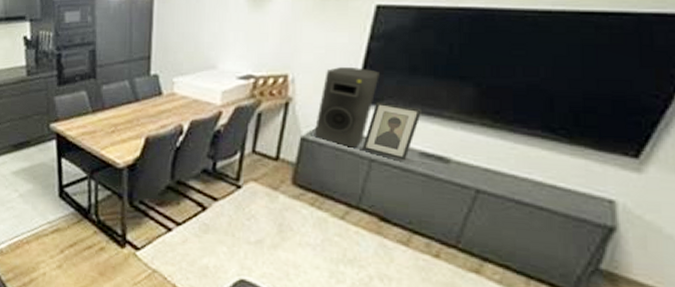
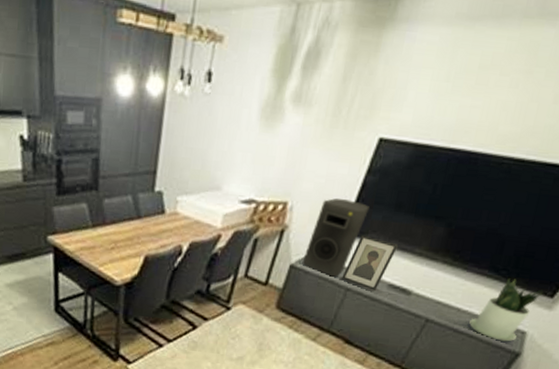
planter: none [534,138,623,214] -> present [469,278,543,342]

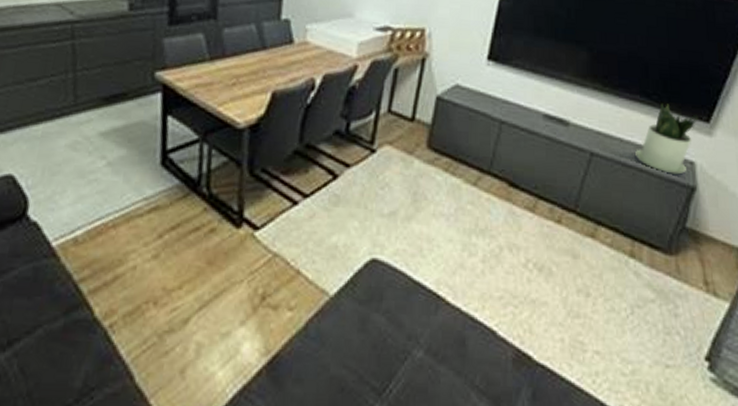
speaker: present [302,198,370,277] -> none [449,24,509,109]
picture frame: present [342,235,399,290] -> none [494,61,546,122]

